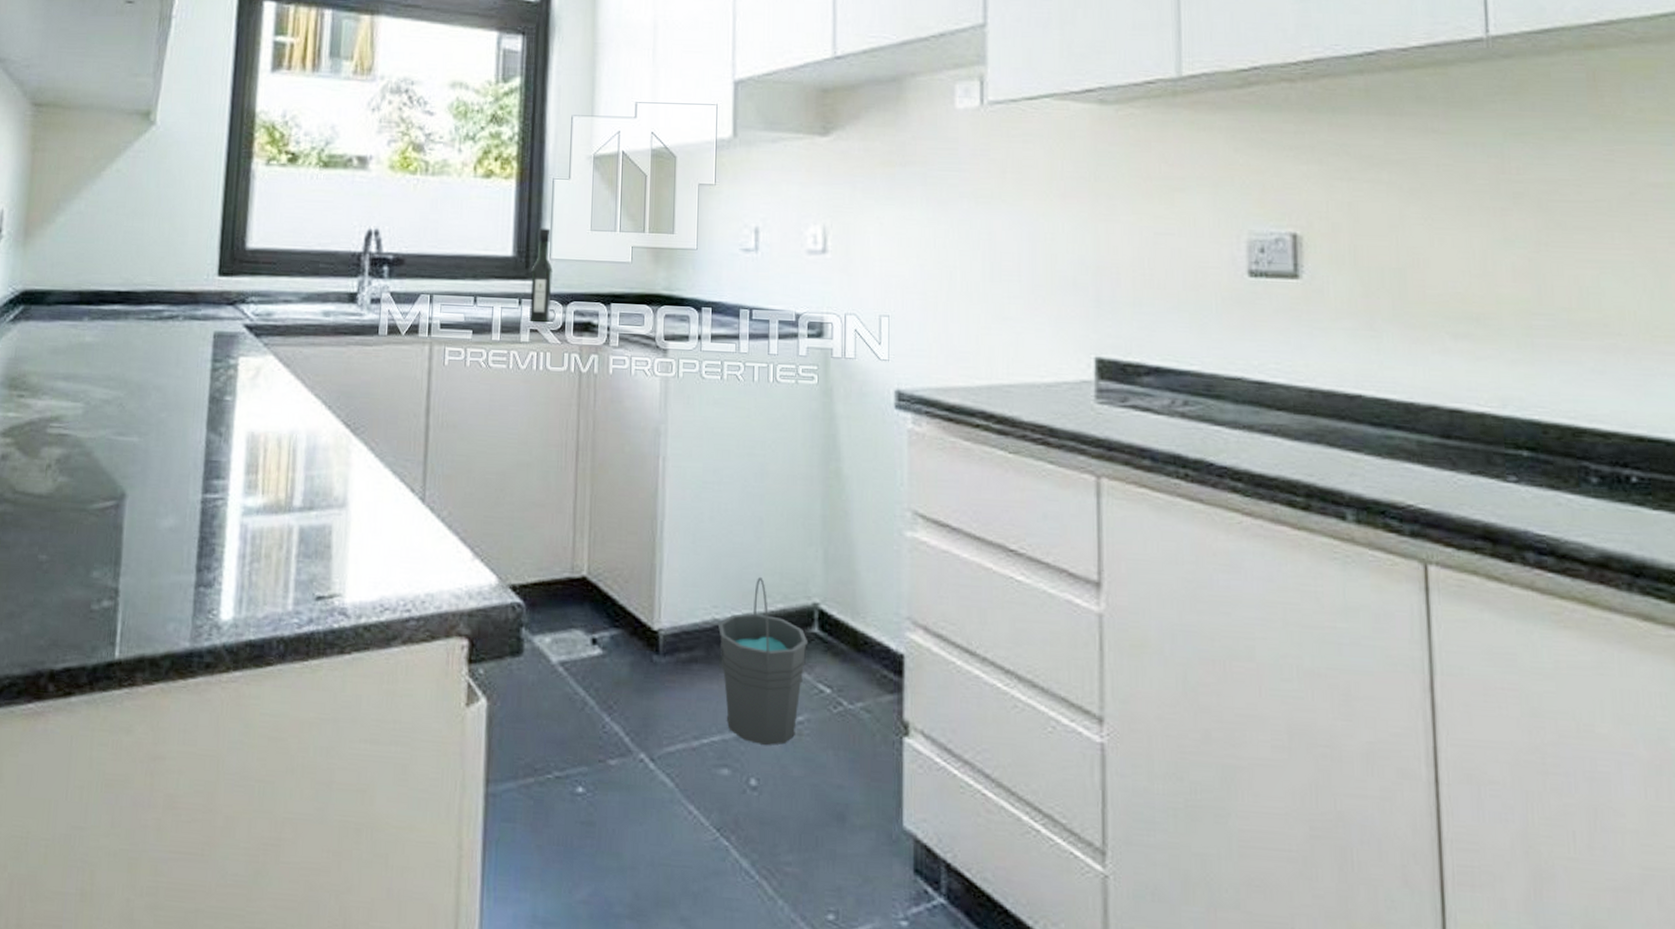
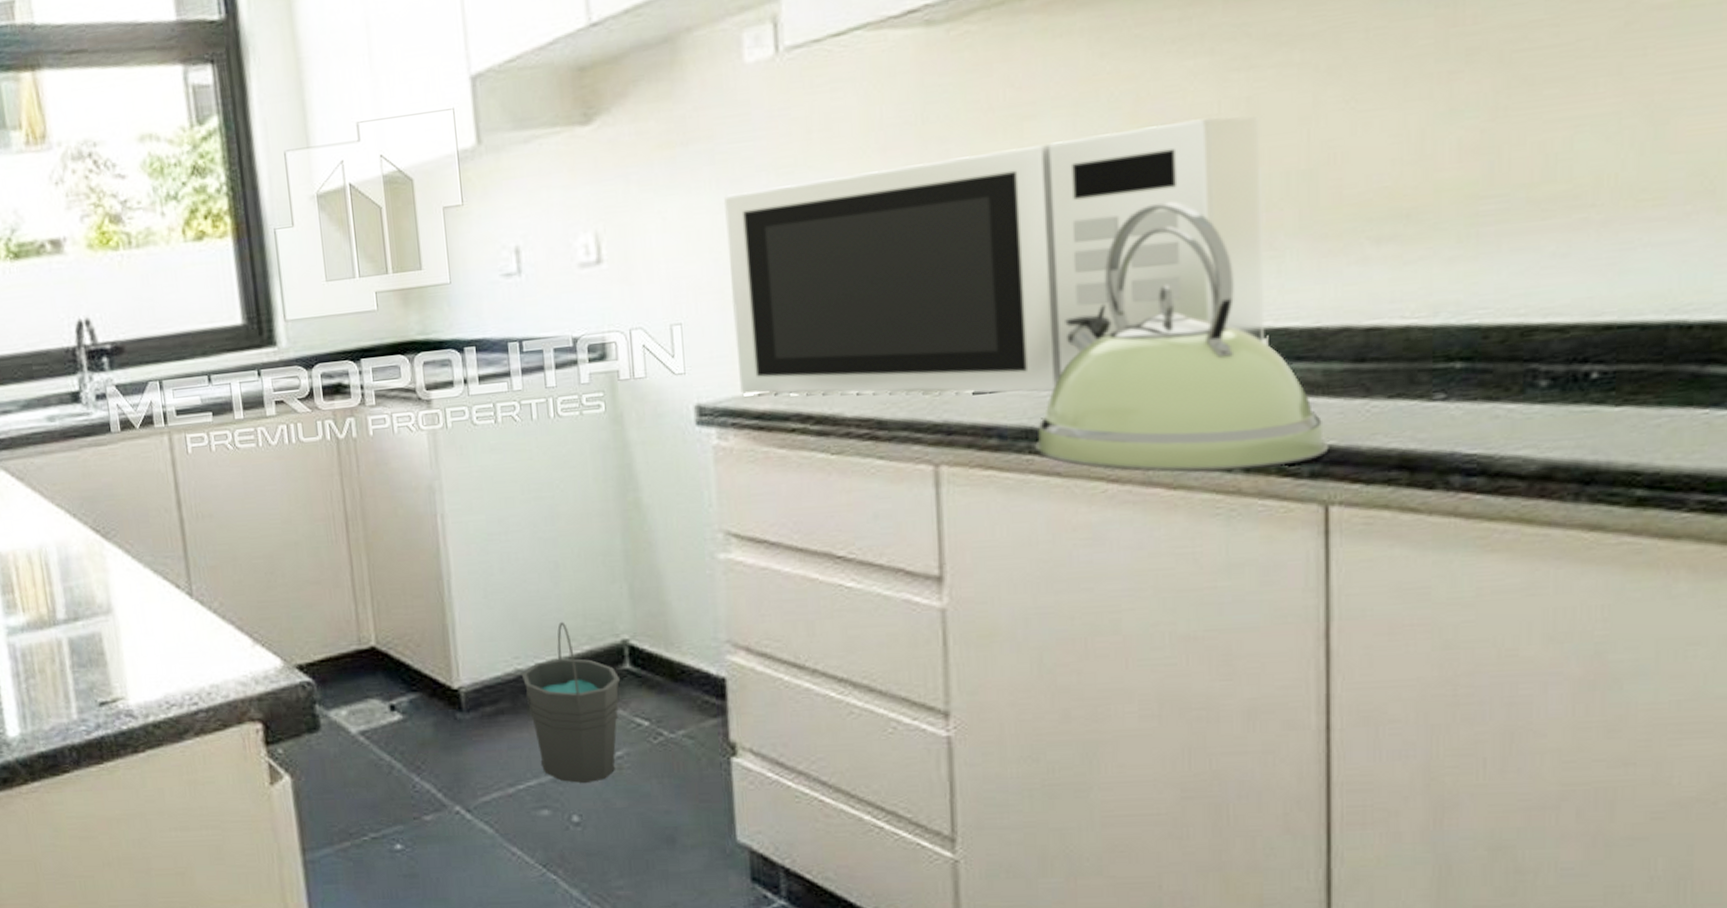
bottle: present [529,228,553,322] -> none [266,286,296,392]
microwave: none [931,212,1372,426] -> present [723,116,1269,395]
kettle: none [1180,276,1426,522] -> present [1033,201,1329,473]

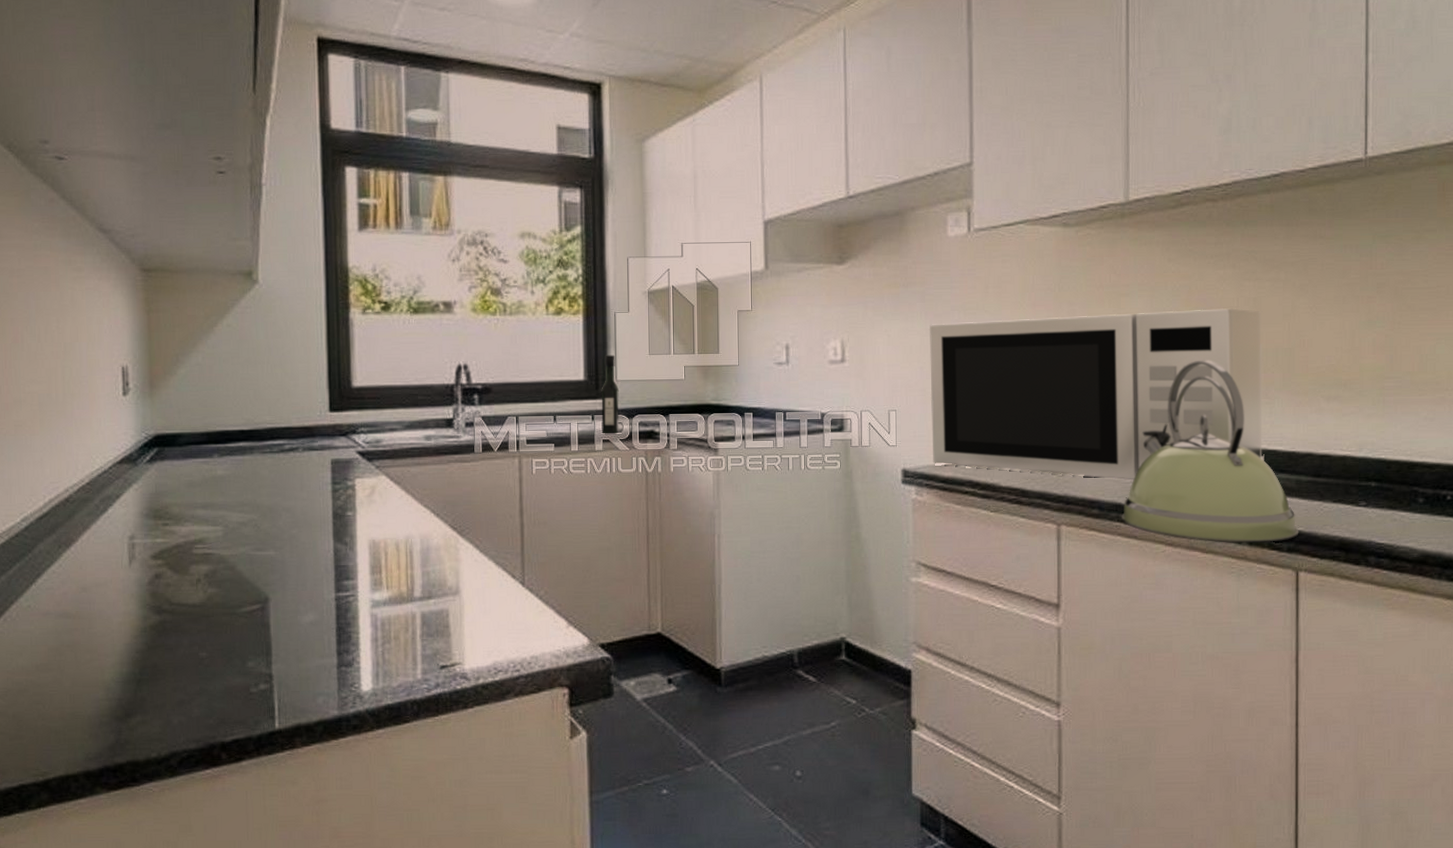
bottle: none [266,286,296,392] -> present [601,355,619,433]
bucket: present [521,621,621,784] -> none [766,621,838,746]

